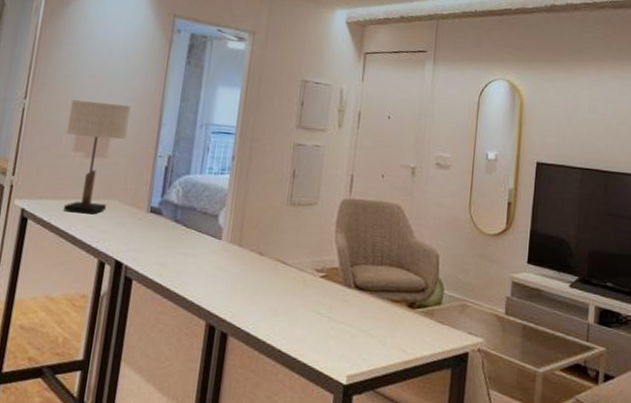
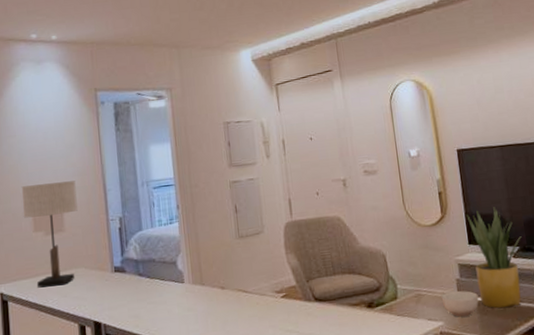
bowl: none [486,308,526,338] -> present [441,290,479,317]
planter: none [527,229,583,339] -> present [466,207,522,309]

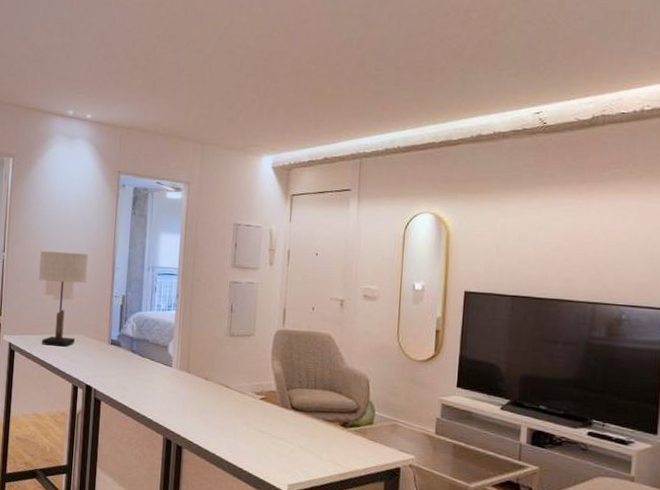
bowl: present [441,290,479,317] -> none [417,428,456,456]
planter: present [466,207,522,309] -> none [457,355,515,458]

